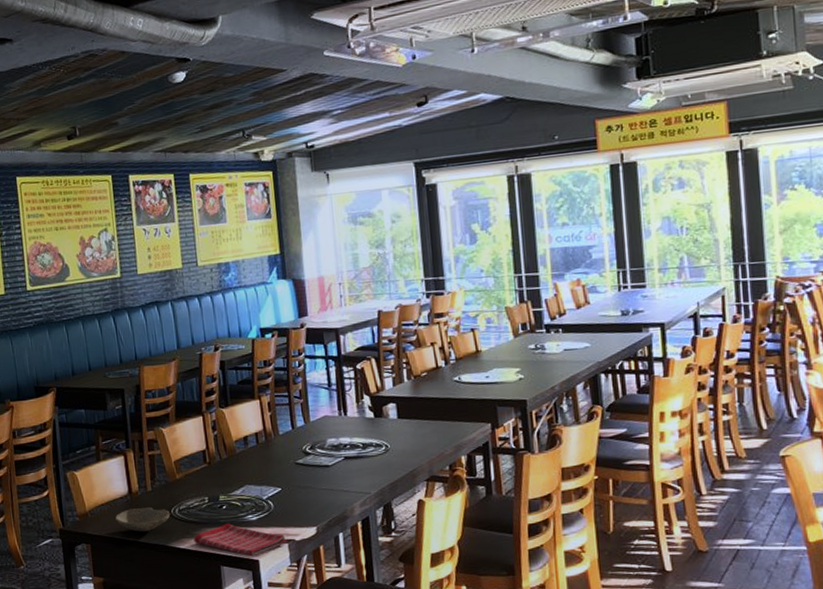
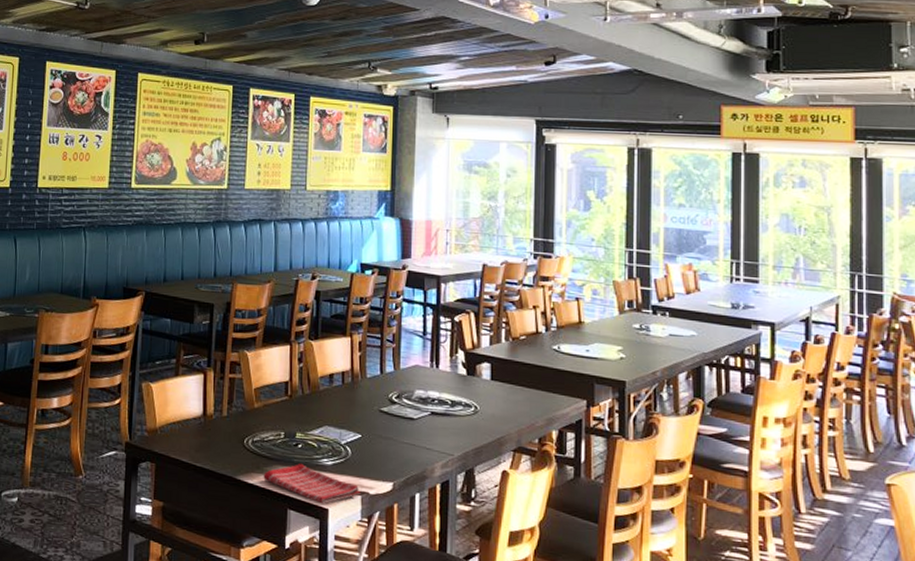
bowl: present [115,507,171,532] -> none [185,432,243,459]

